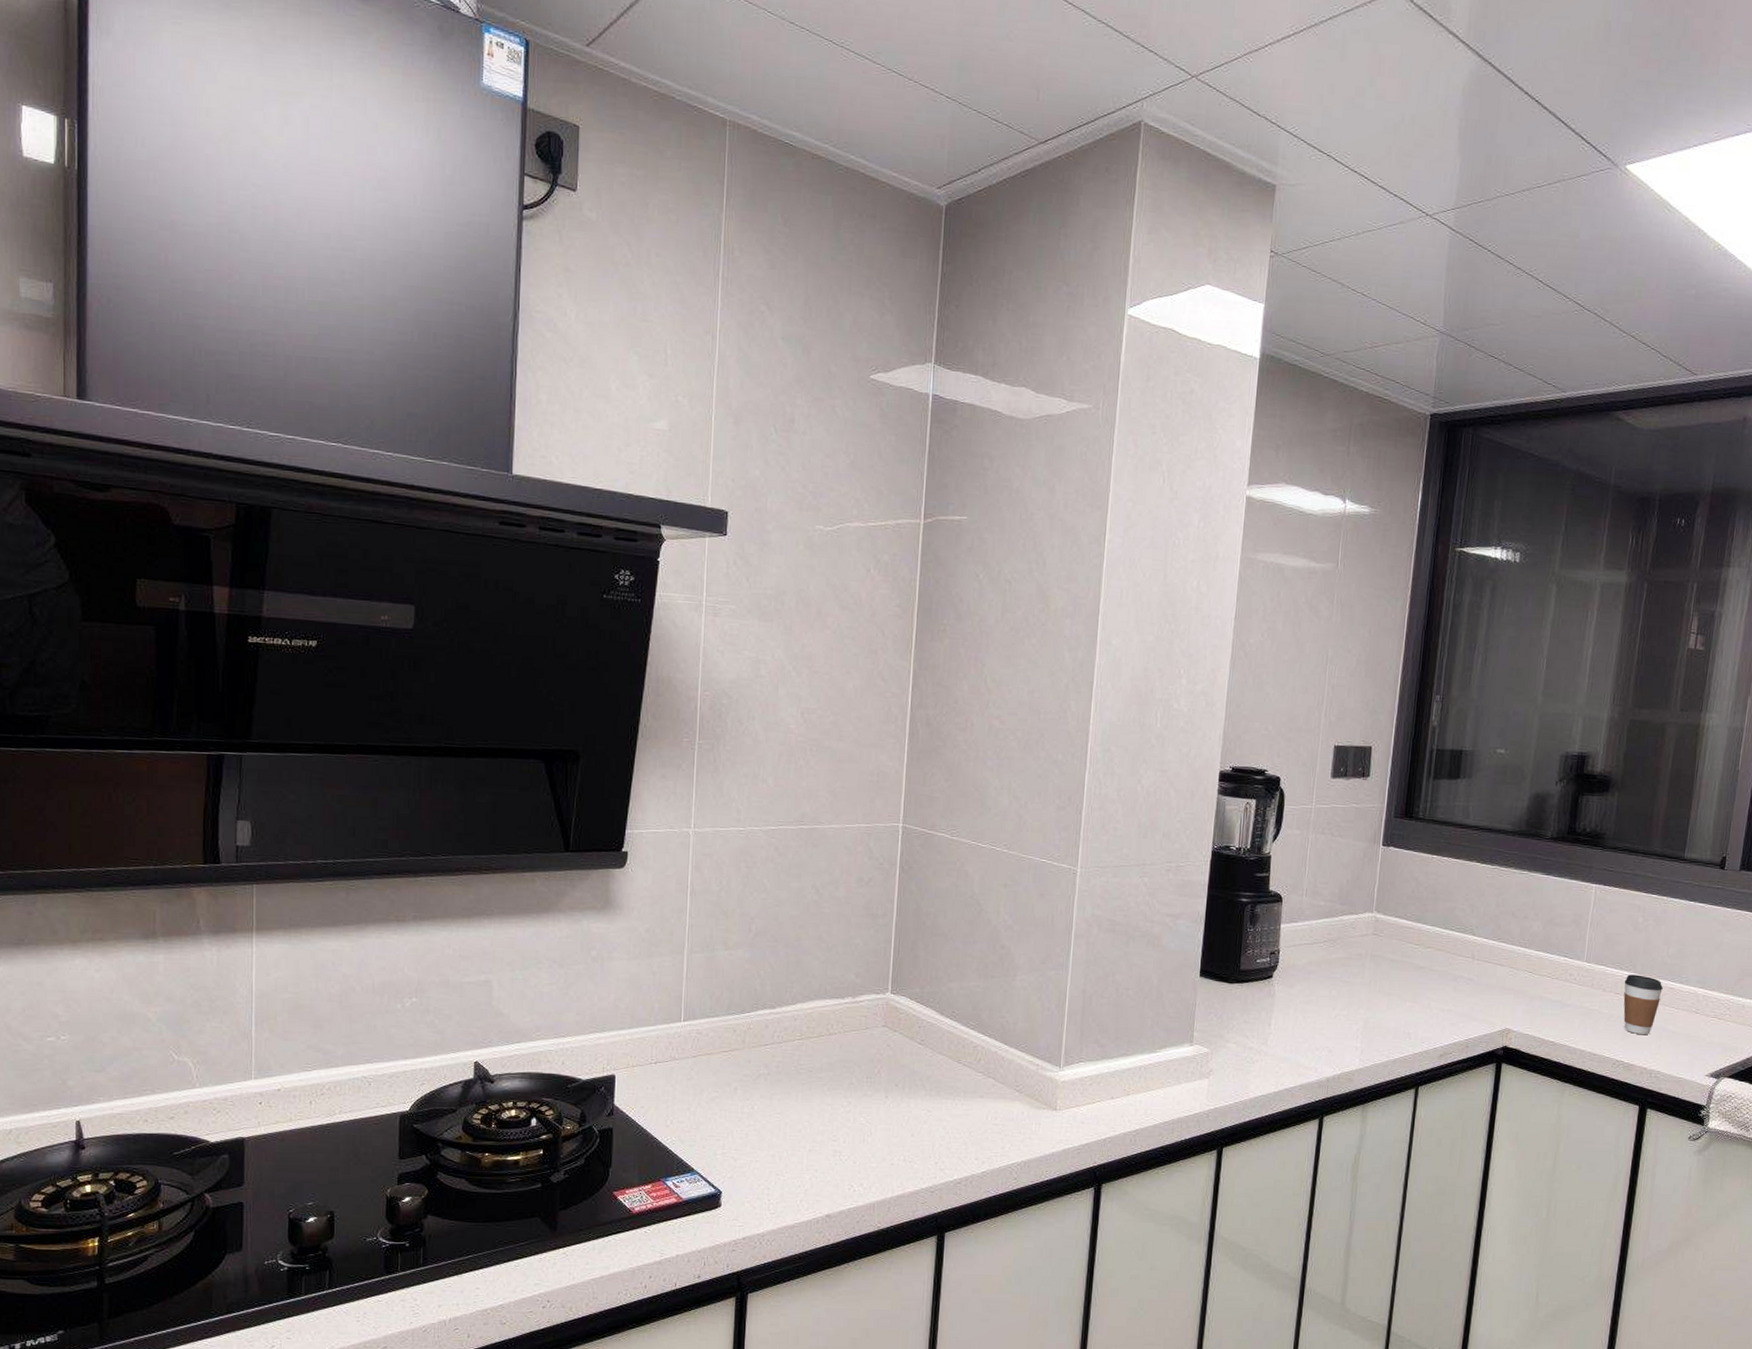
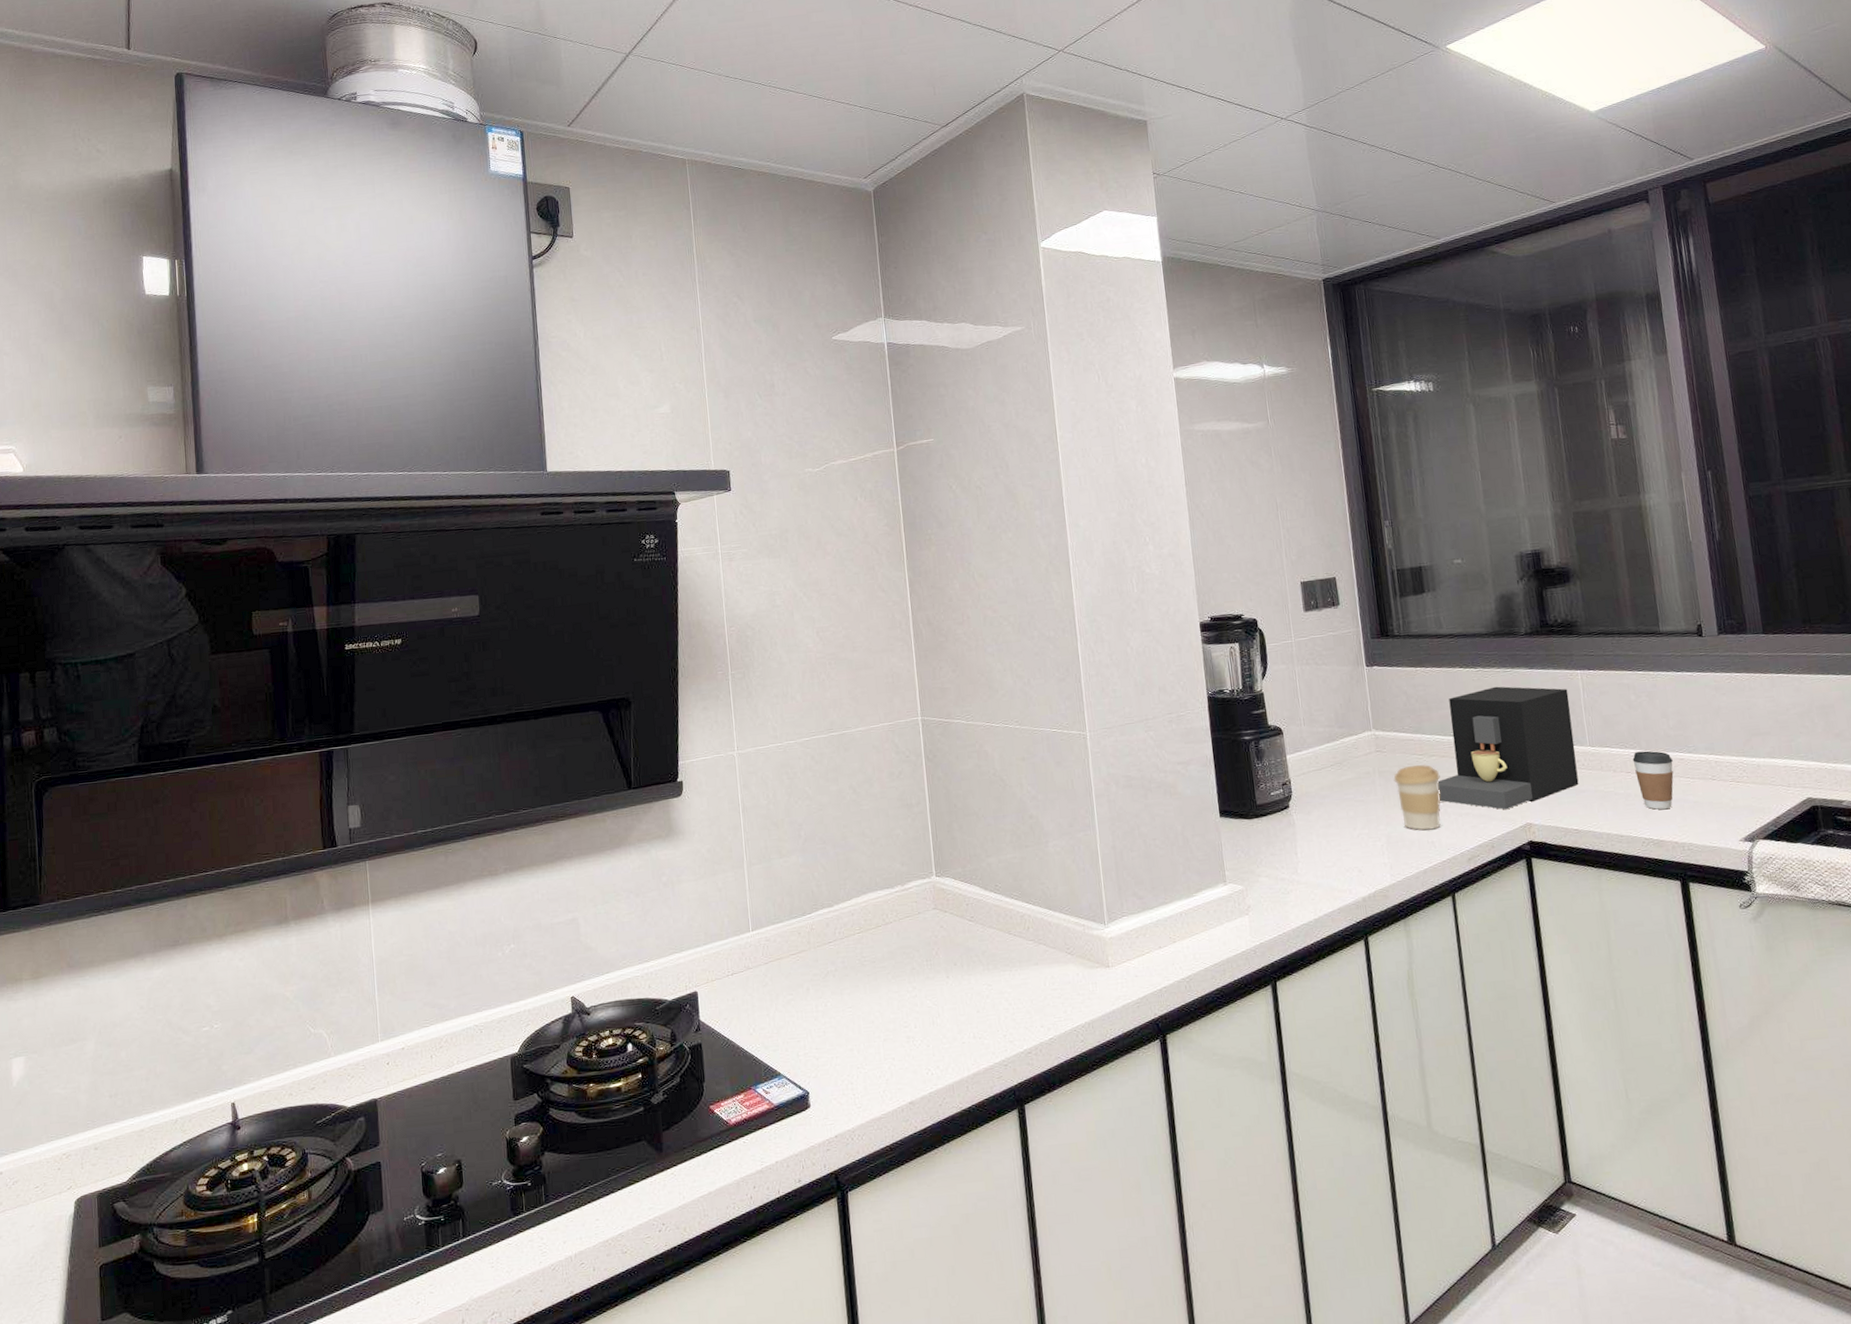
coffee cup: none [1384,953,1432,1021] -> present [1393,764,1441,831]
coffee maker: none [1425,887,1579,1012] -> present [1437,686,1579,810]

